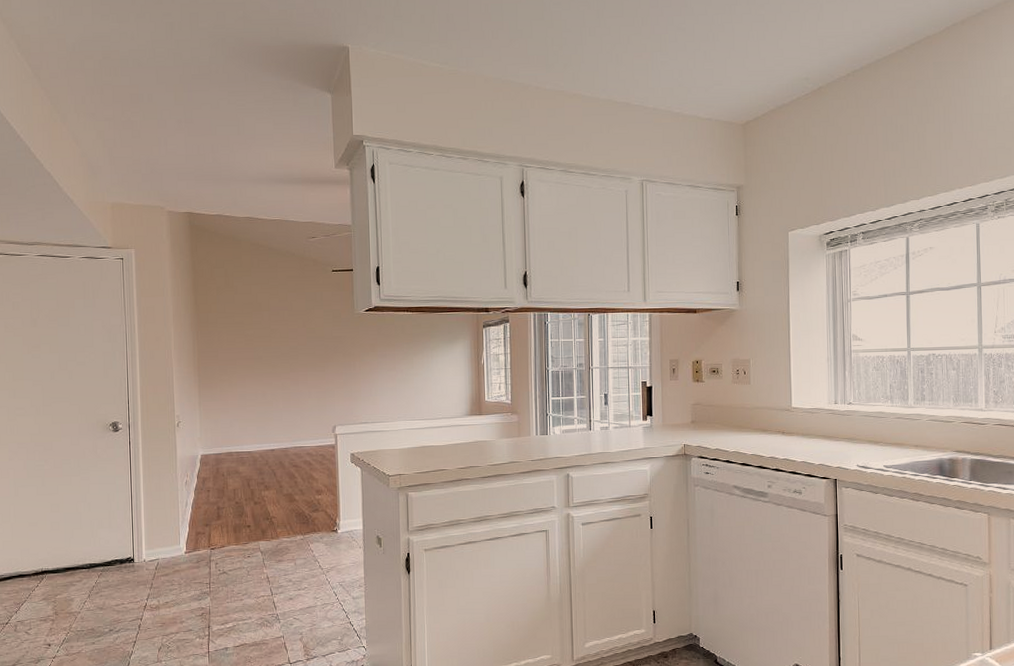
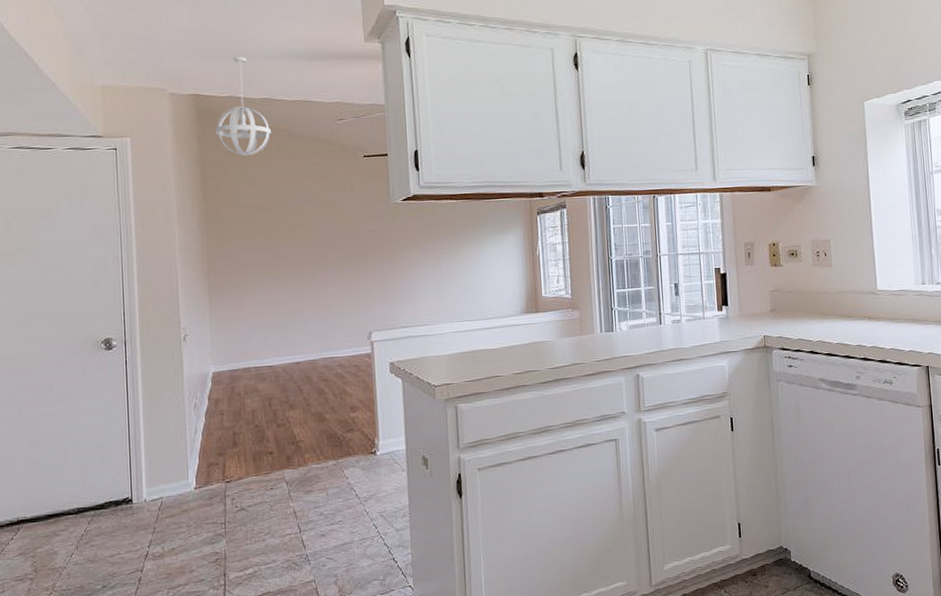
pendant light: none [206,180,254,268] -> present [215,57,272,156]

